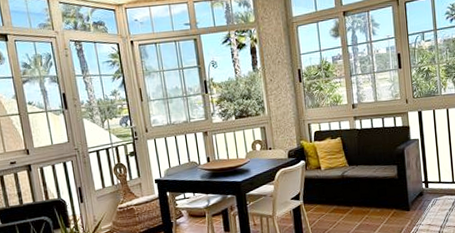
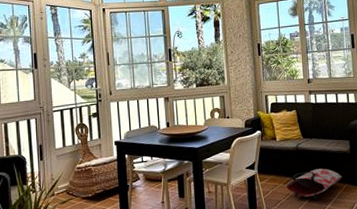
bag: none [332,195,390,226] -> present [286,168,342,199]

